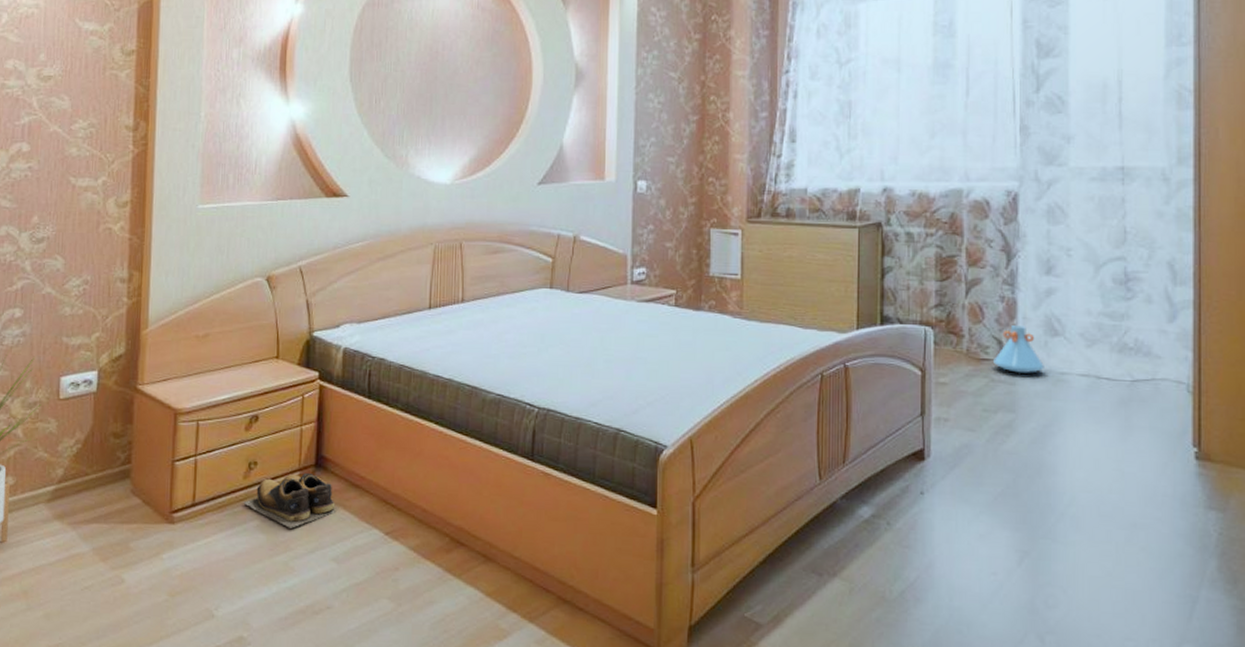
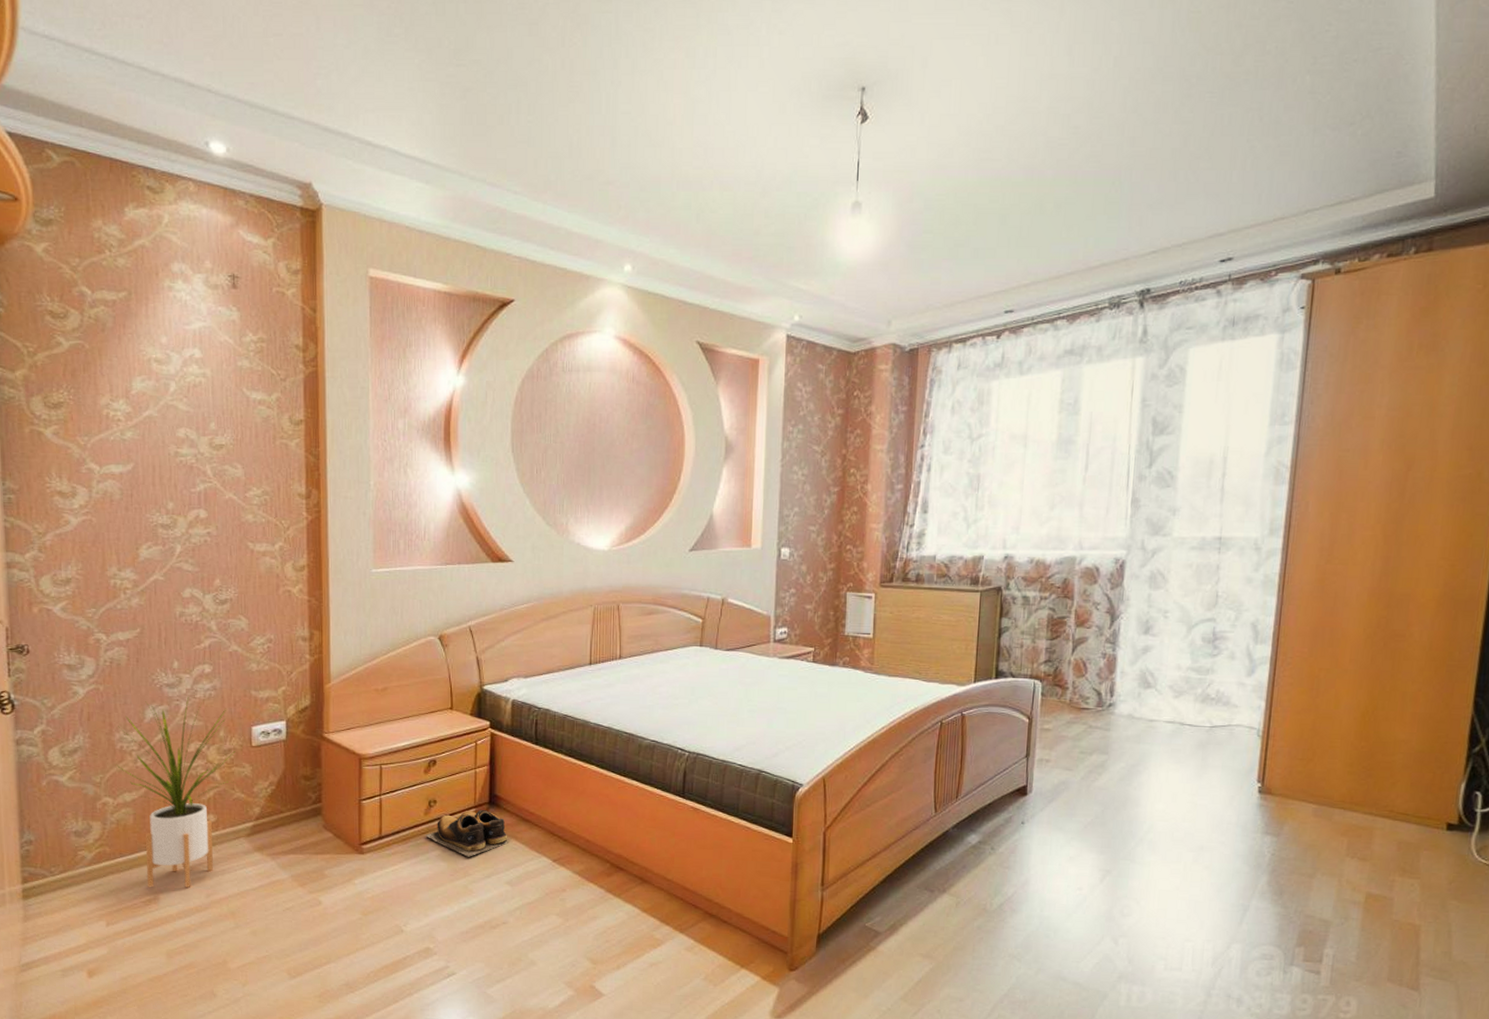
vase: present [993,325,1044,373] -> none [1092,679,1136,721]

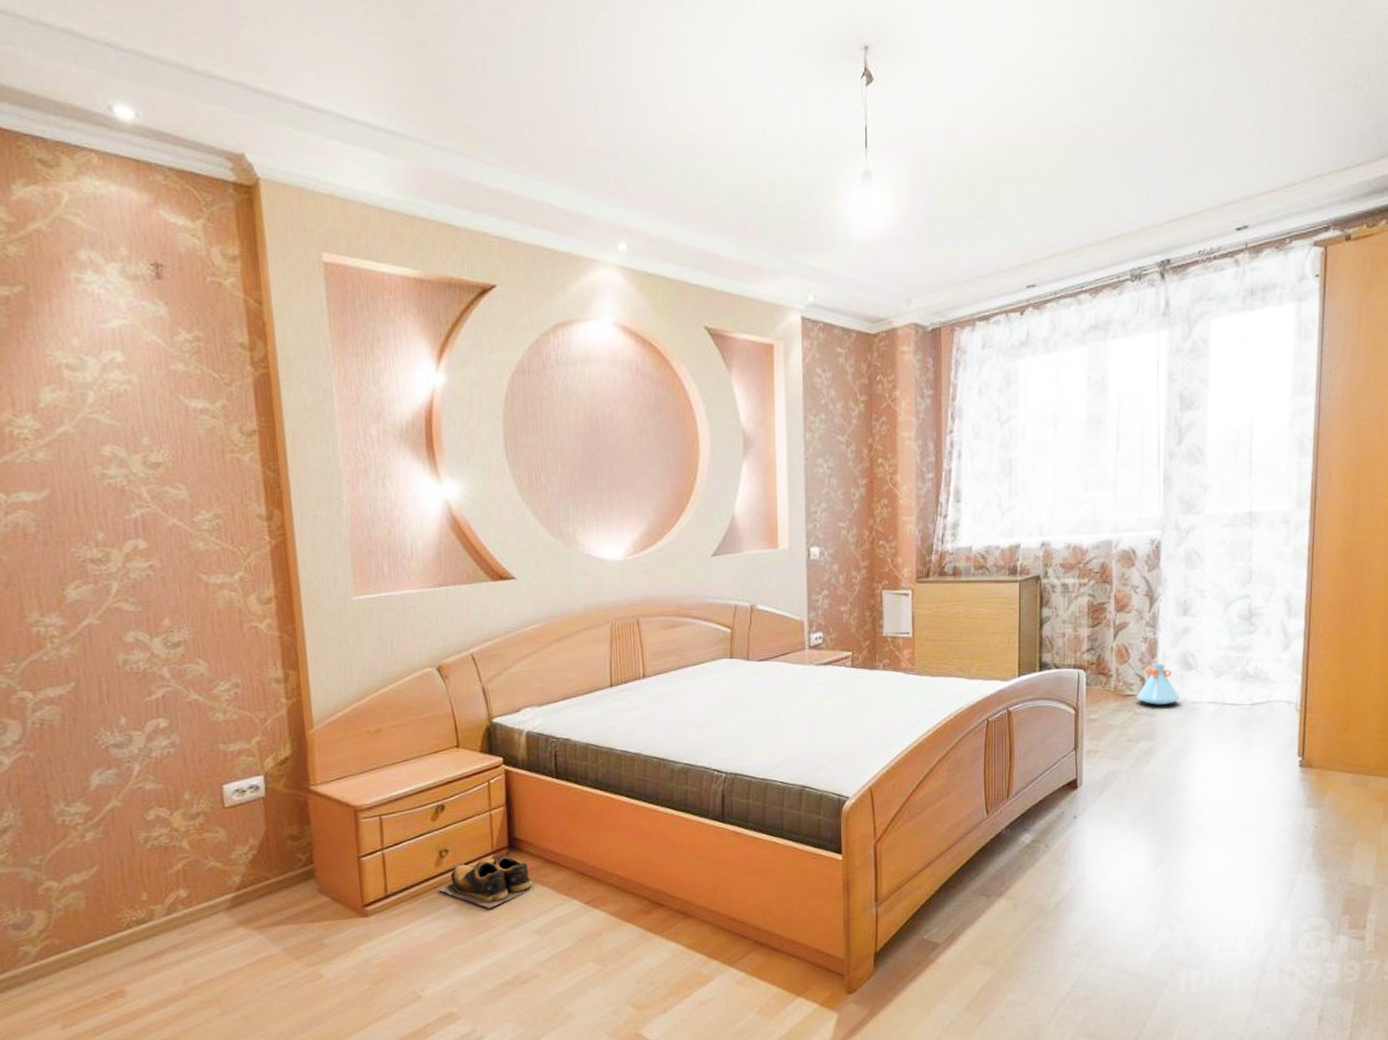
house plant: present [116,697,236,888] -> none [56,757,208,980]
vase: none [1092,679,1136,721] -> present [1137,663,1179,705]

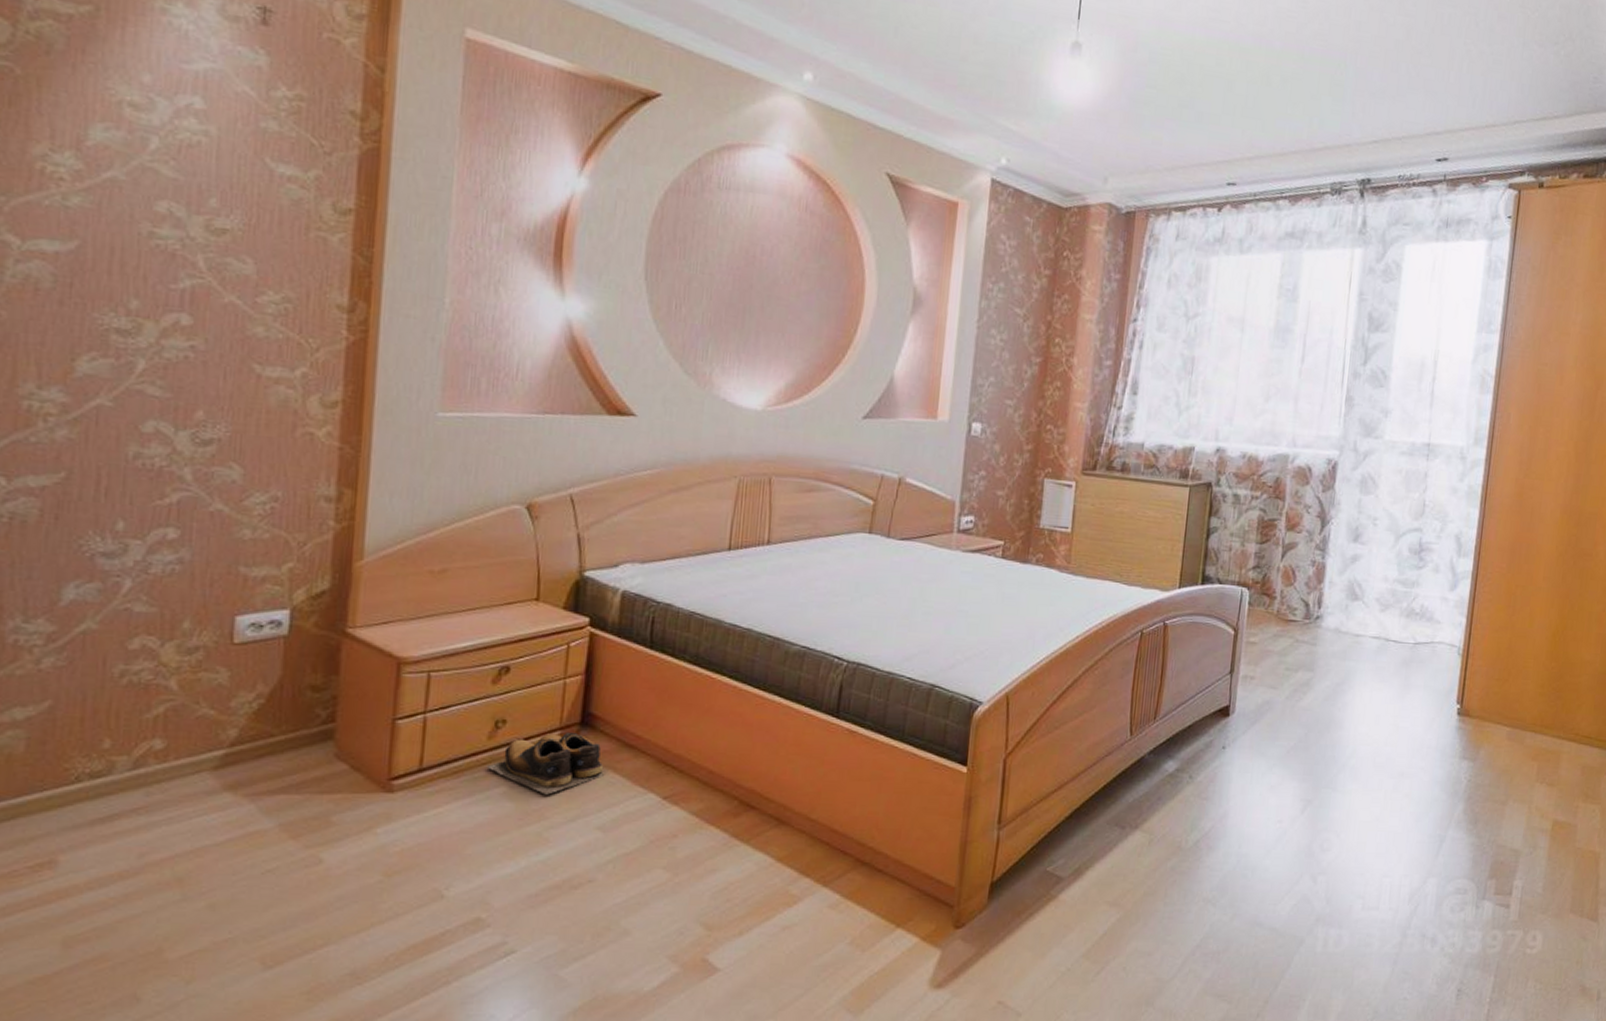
vase: present [1137,663,1179,705] -> none [1299,589,1343,635]

